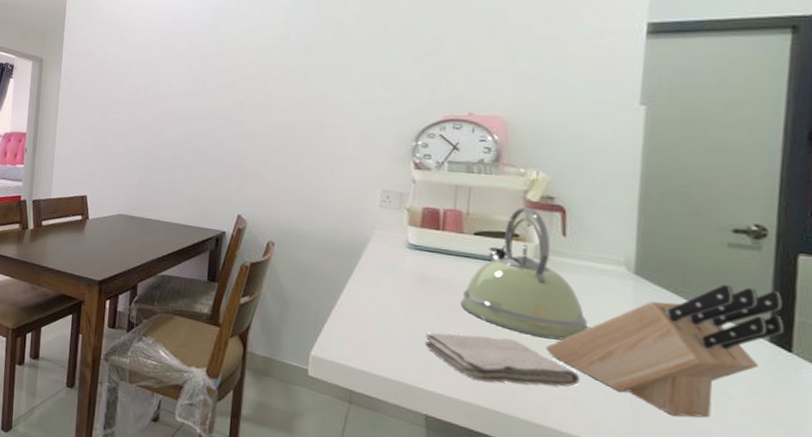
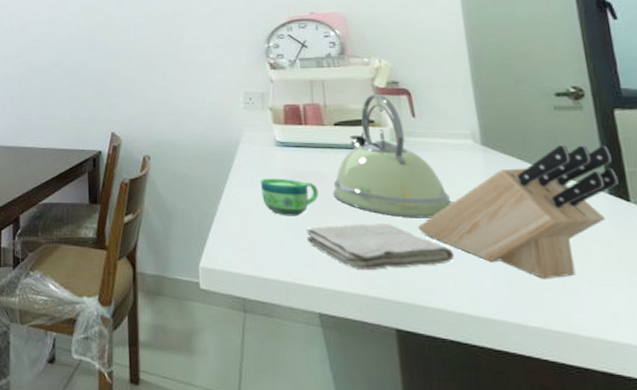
cup: none [385,279,446,321] -> present [261,178,319,216]

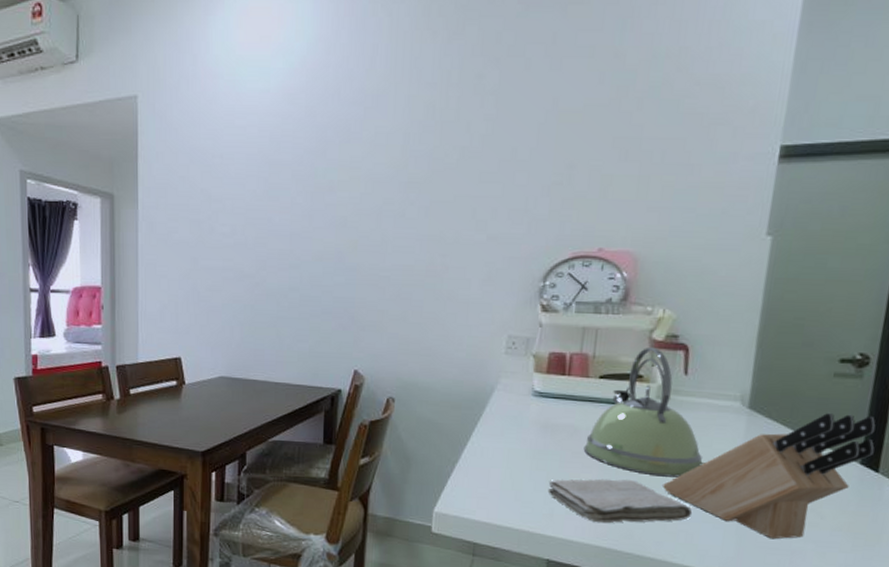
cup: present [261,178,319,216] -> none [509,428,570,469]

